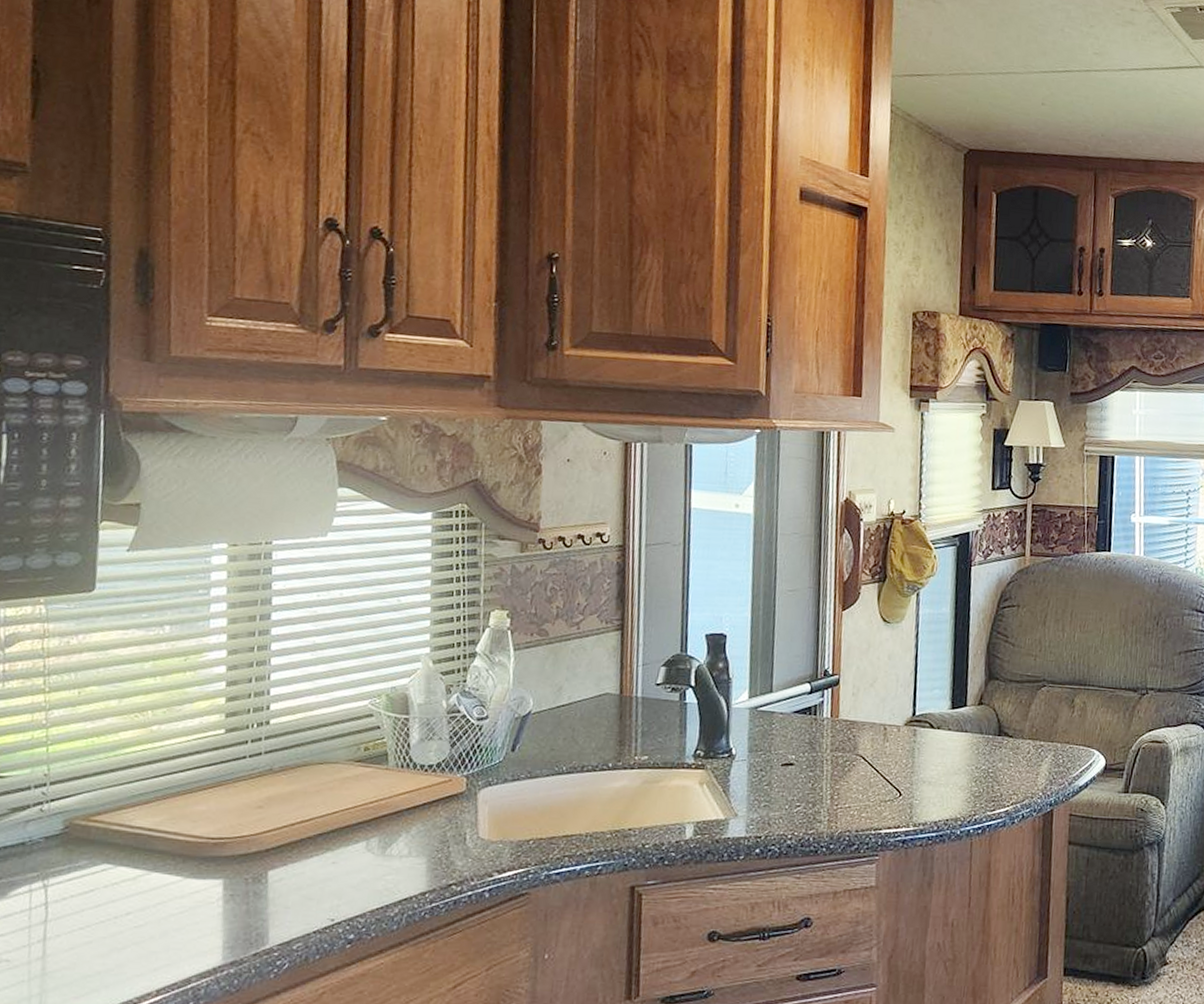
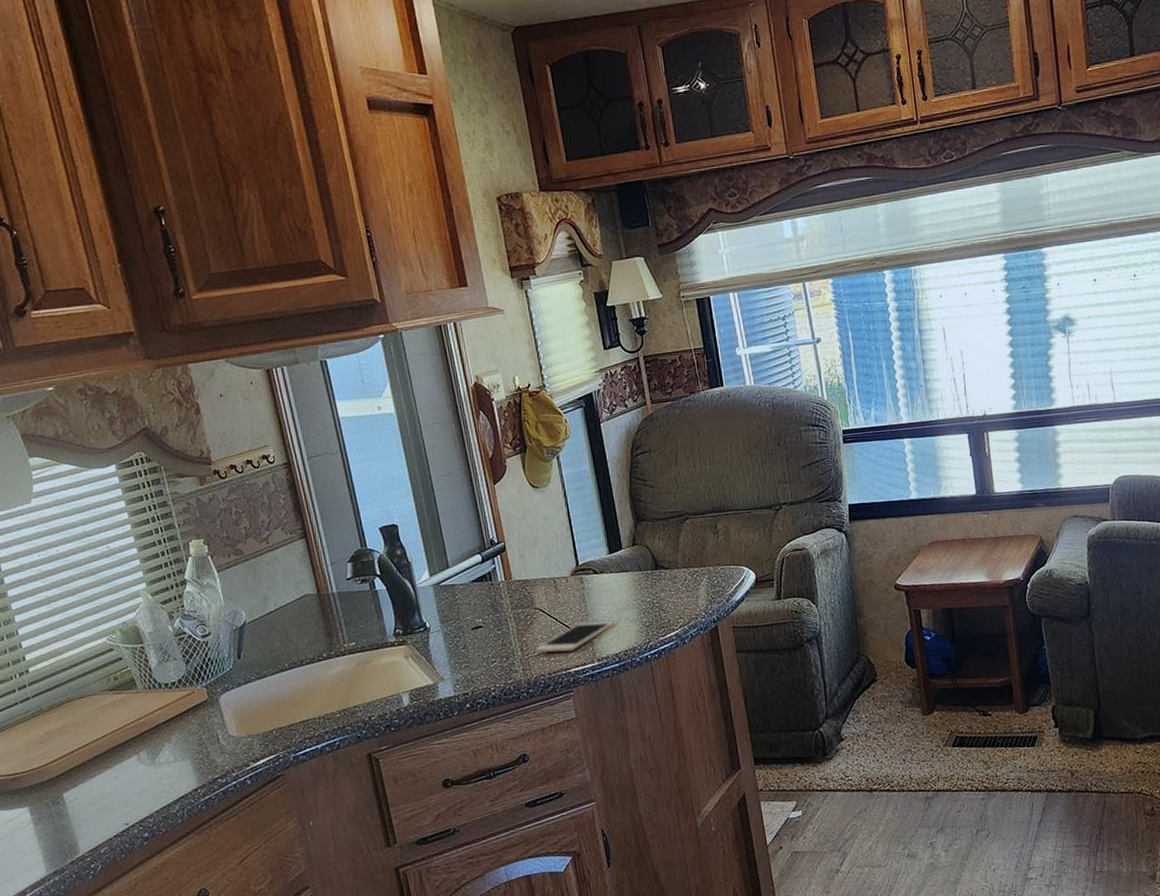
cell phone: none [848,779,940,810] -> present [536,621,614,653]

